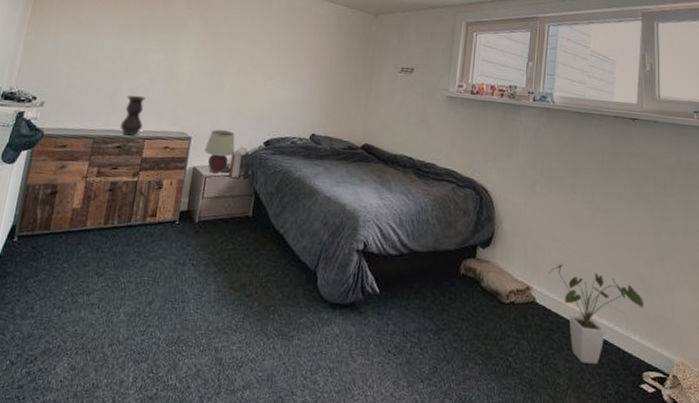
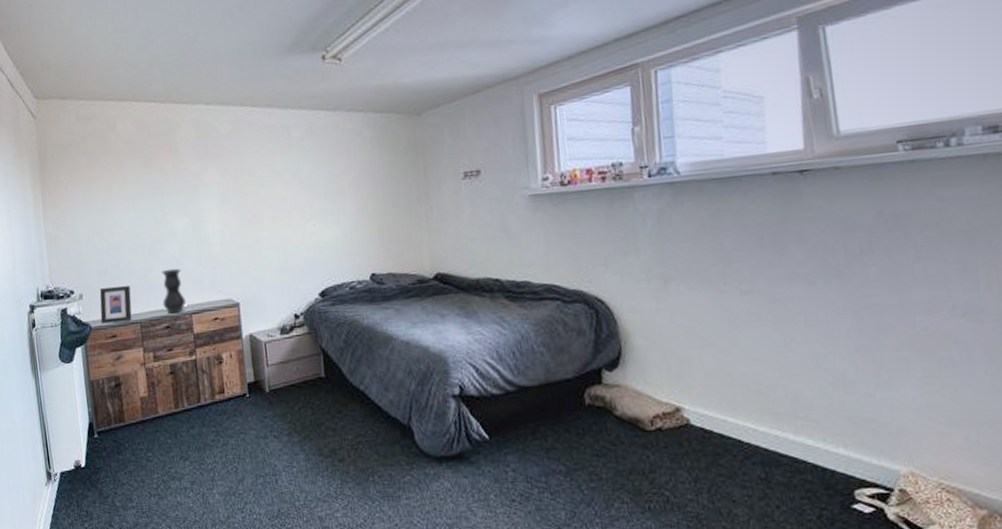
picture frame: none [55,100,93,135] -> present [99,286,132,324]
table lamp: present [205,129,236,174] -> none [256,287,290,338]
books: present [229,146,251,180] -> none [287,302,313,339]
house plant: present [549,264,645,364] -> none [703,375,847,488]

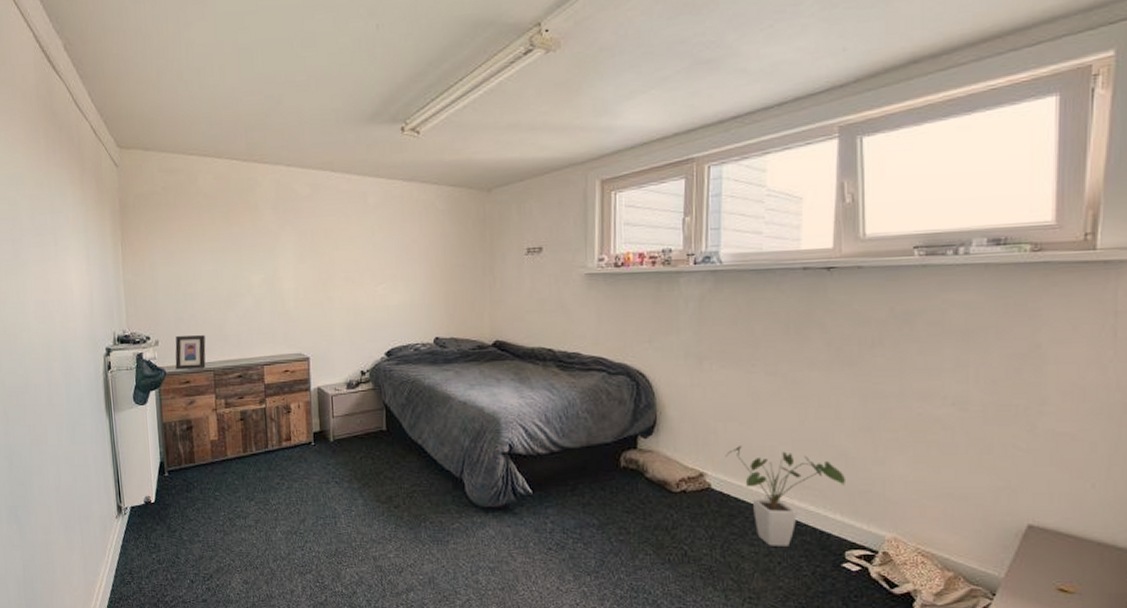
vase: present [162,268,186,314] -> none [236,321,258,364]
house plant: none [703,375,847,488] -> present [725,446,847,546]

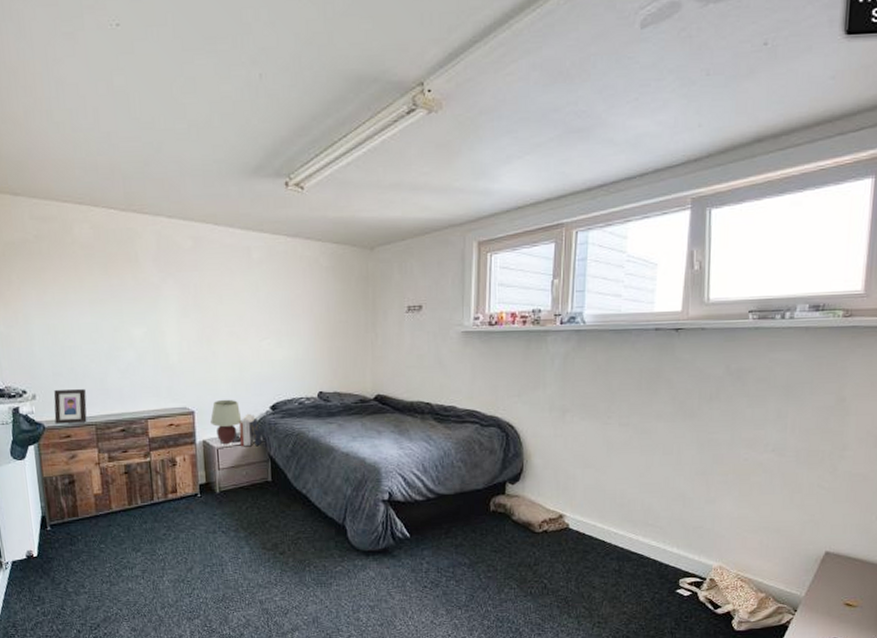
table lamp: none [325,345,357,392] -> present [210,399,242,445]
books: none [354,359,377,394] -> present [239,413,263,447]
house plant: present [725,446,847,546] -> none [582,490,683,577]

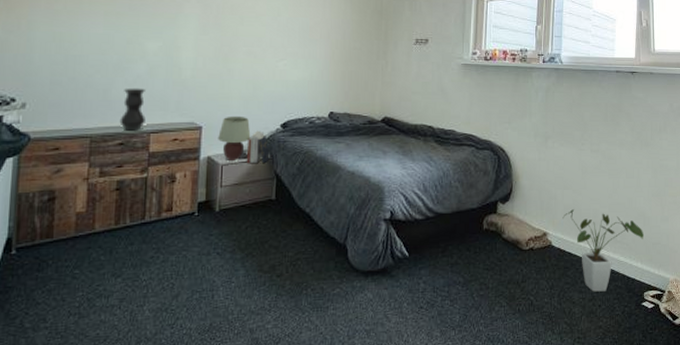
picture frame: present [53,389,87,424] -> none [43,100,85,135]
vase: none [118,375,142,418] -> present [119,88,146,131]
house plant: none [582,490,683,577] -> present [562,209,645,292]

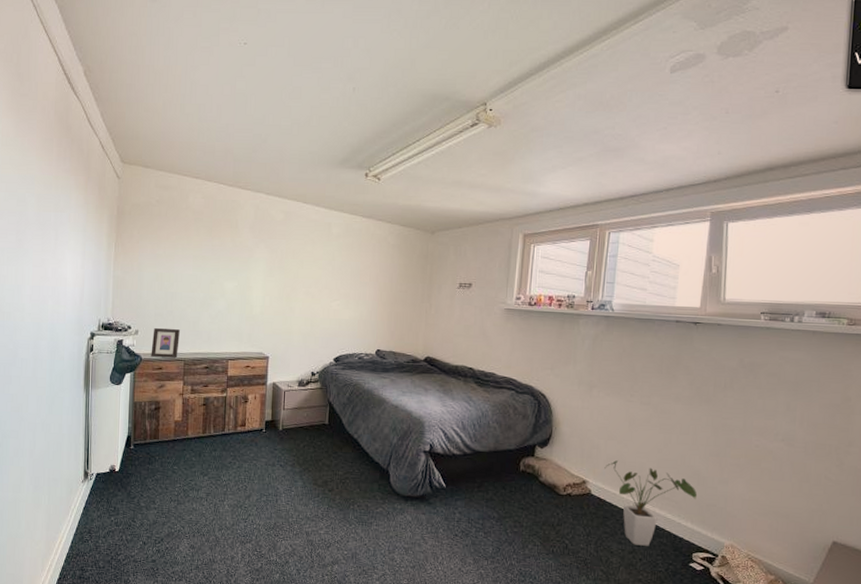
picture frame: none [43,100,85,135] -> present [151,328,180,358]
vase: present [119,88,146,131] -> none [205,321,225,357]
table lamp: present [218,116,251,162] -> none [282,348,309,389]
books: present [247,130,270,164] -> none [305,363,324,393]

